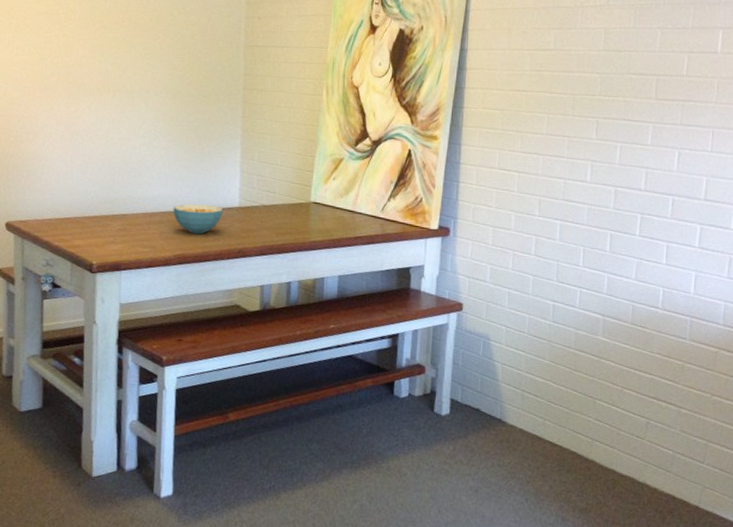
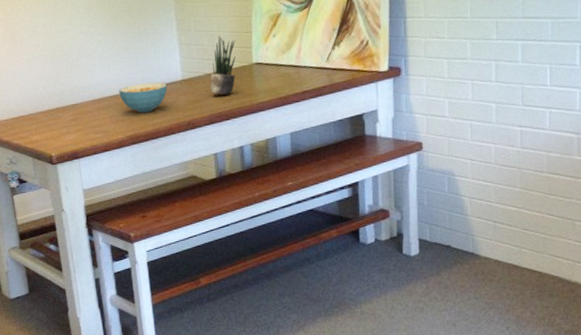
potted plant: none [266,170,297,229] -> present [210,36,236,95]

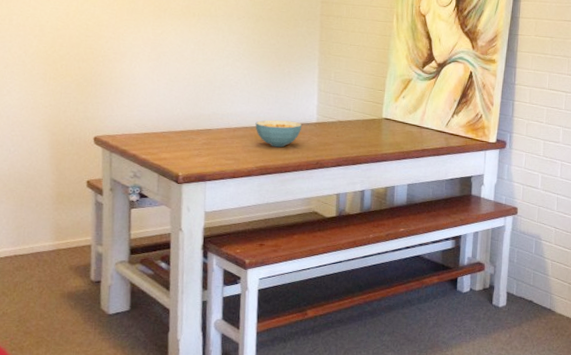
potted plant: present [210,36,236,95] -> none [341,89,370,143]

